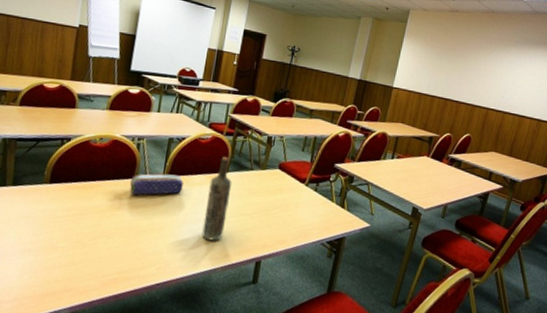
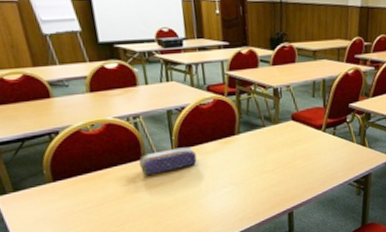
bottle: present [202,156,232,241] -> none [223,118,250,203]

